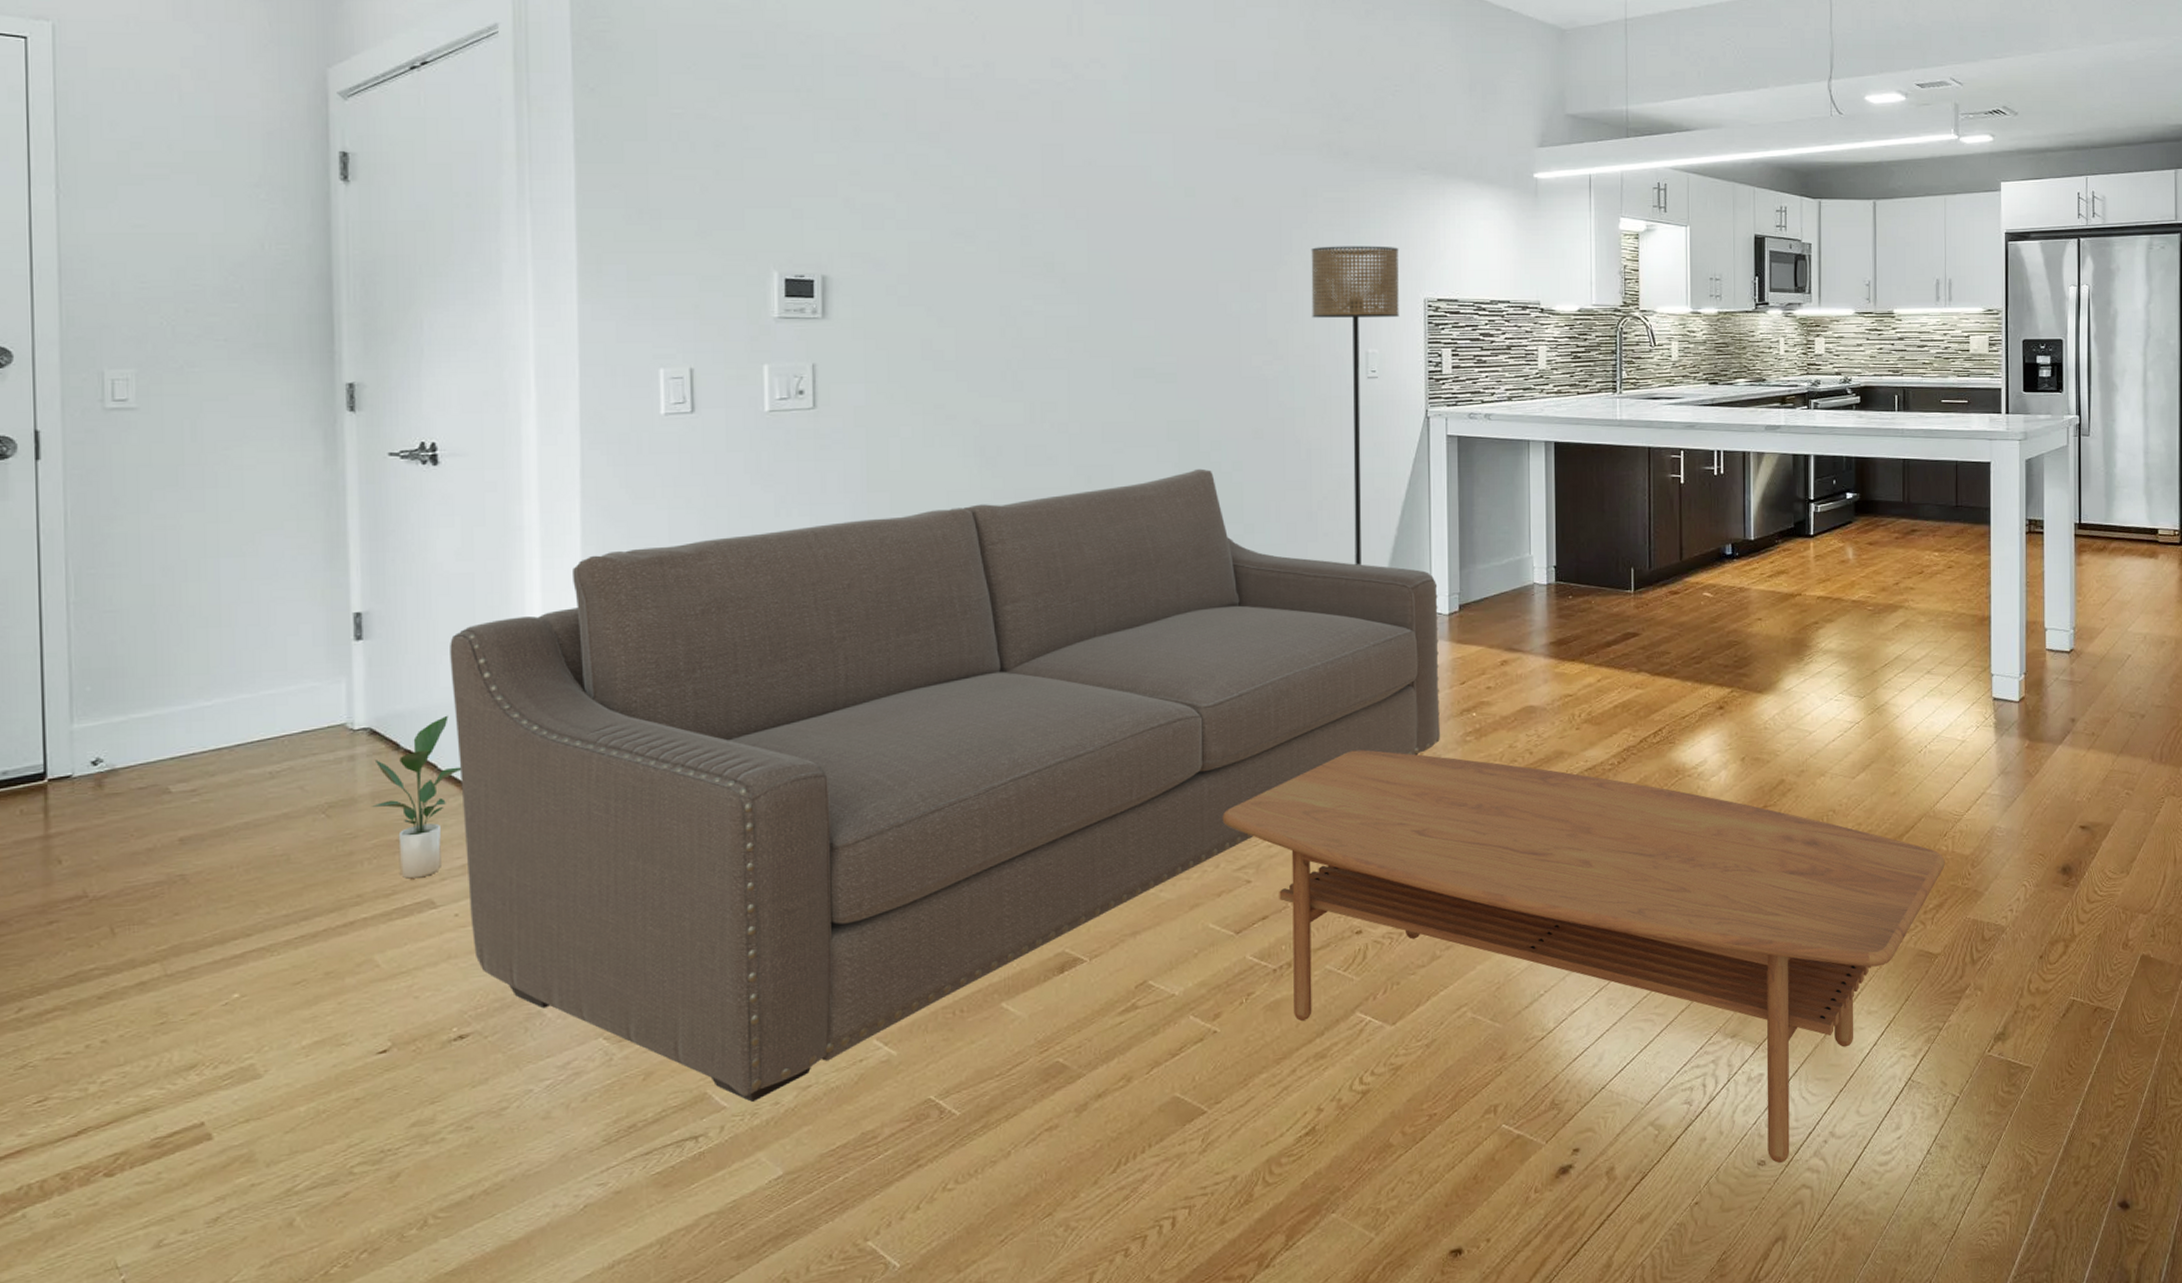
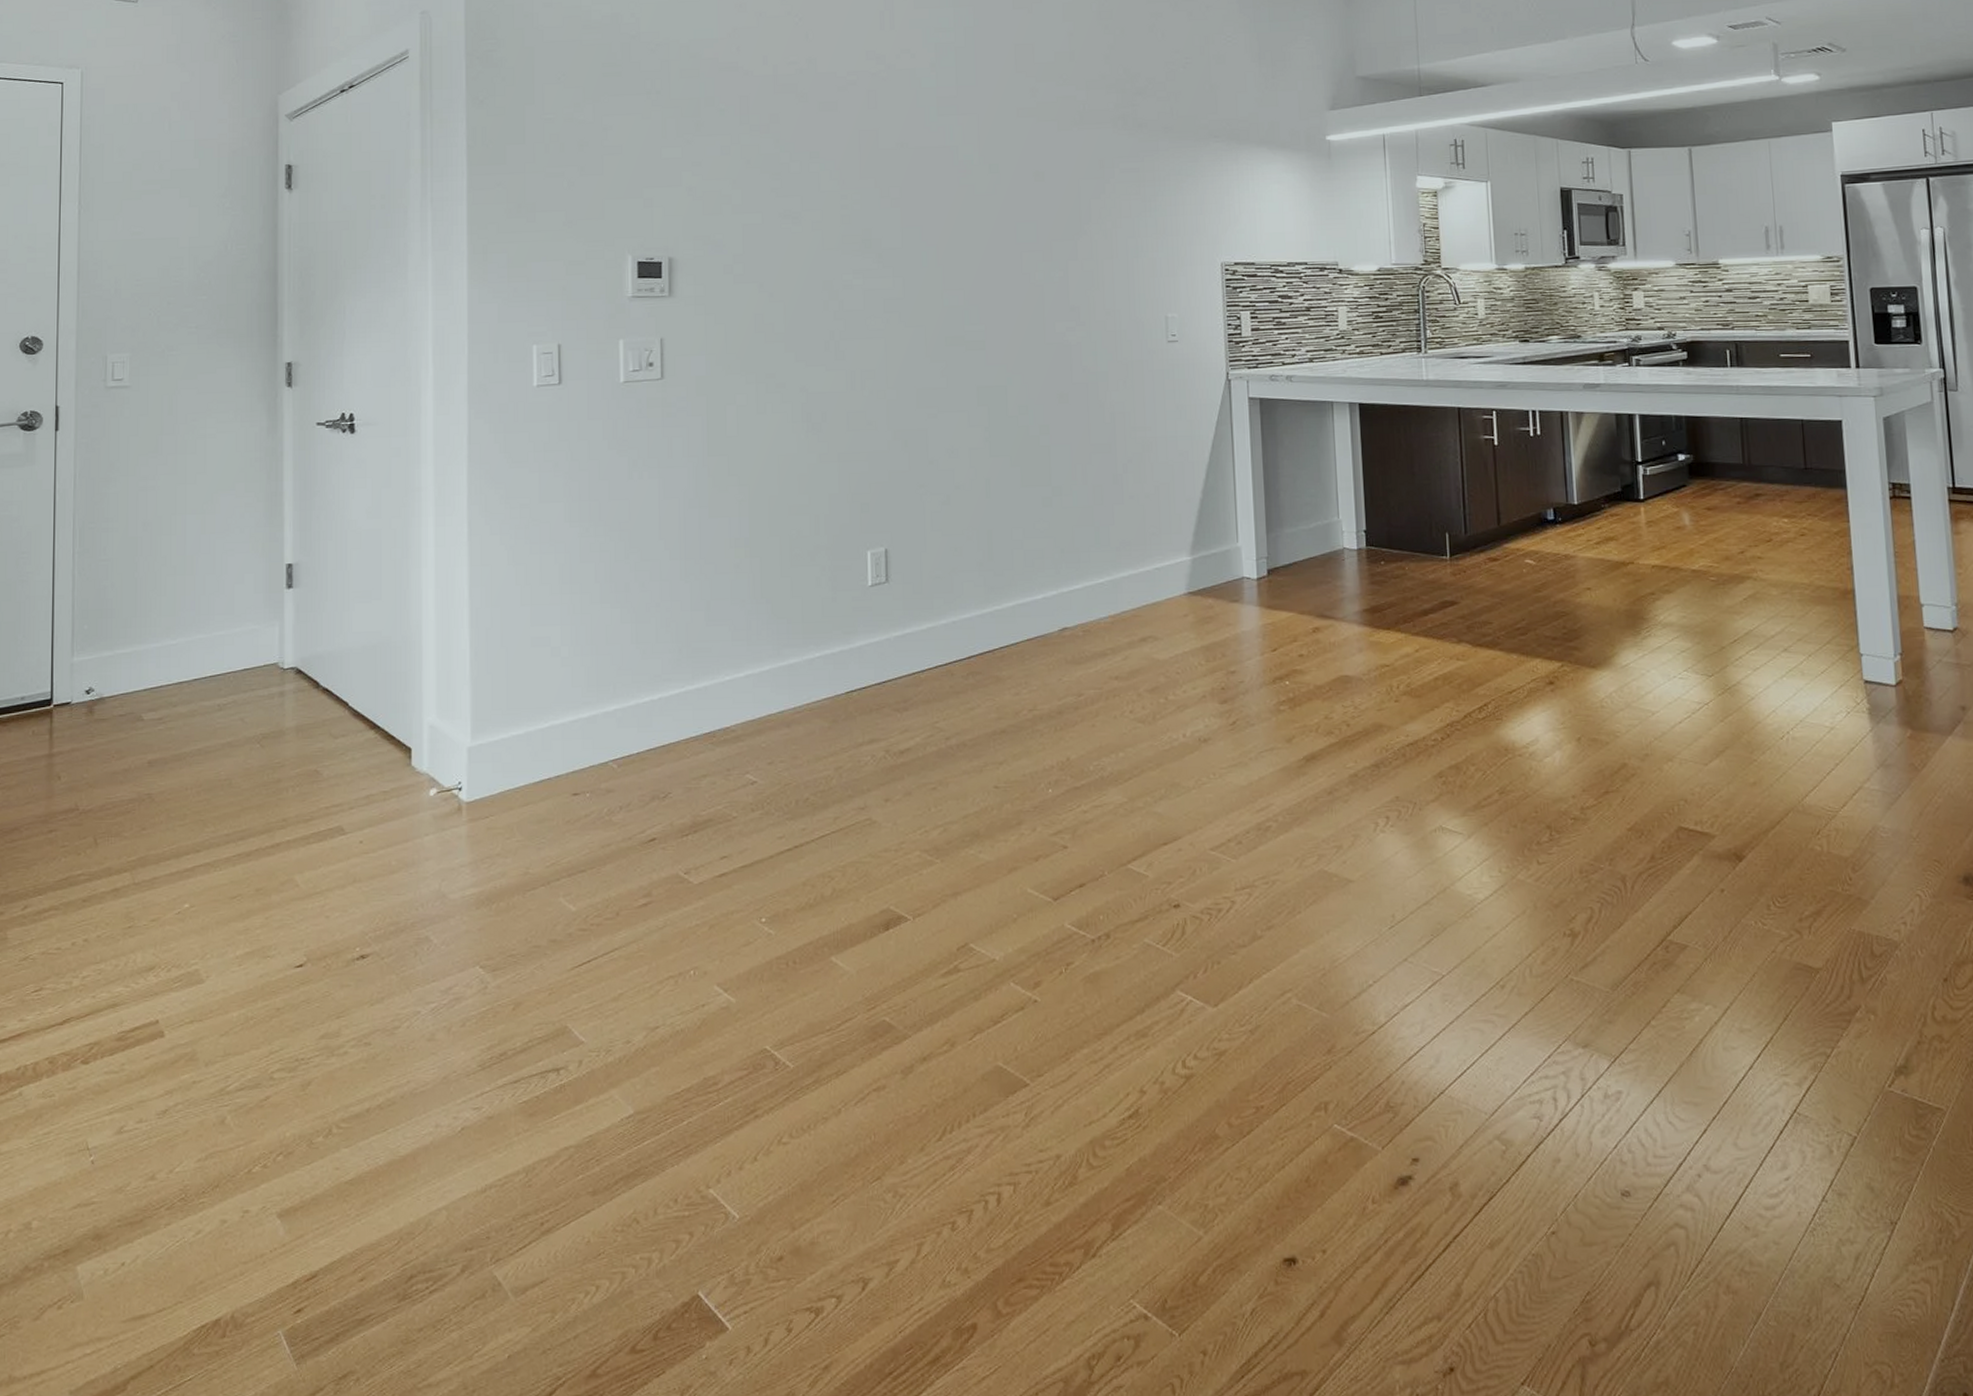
potted plant: present [371,715,462,879] -> none [295,657,368,806]
sofa: present [450,468,1440,1102] -> none [361,432,1253,1039]
coffee table: present [1222,750,1945,1163] -> none [1037,716,1820,1195]
floor lamp: present [1311,246,1399,565] -> none [1109,212,1197,528]

